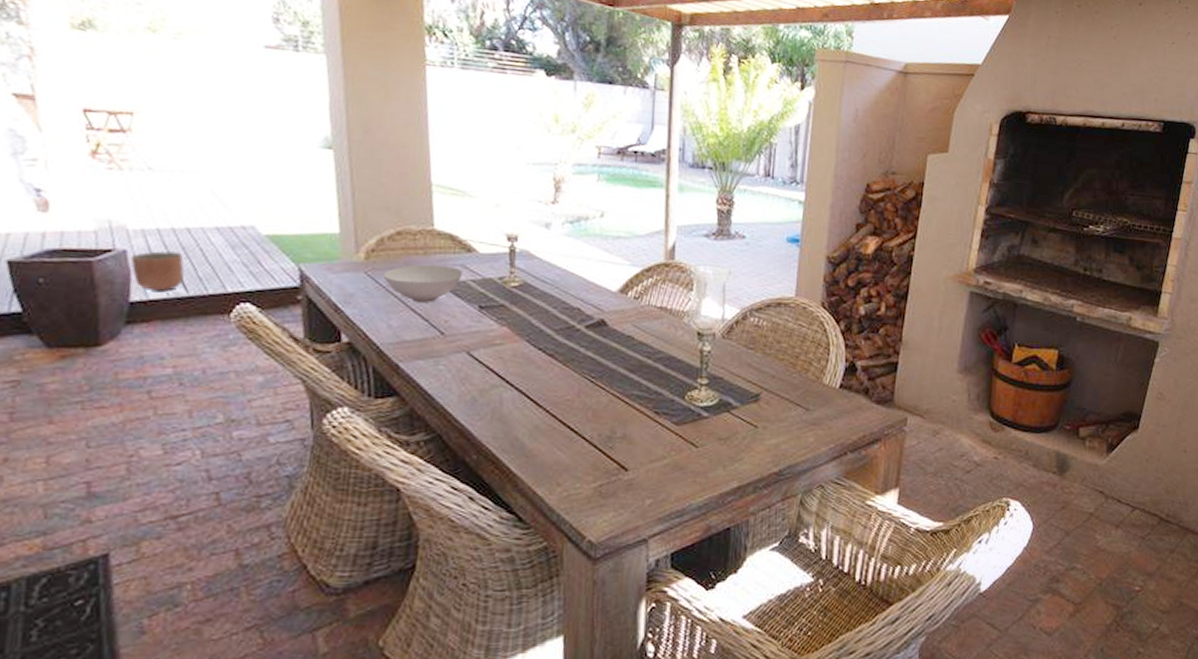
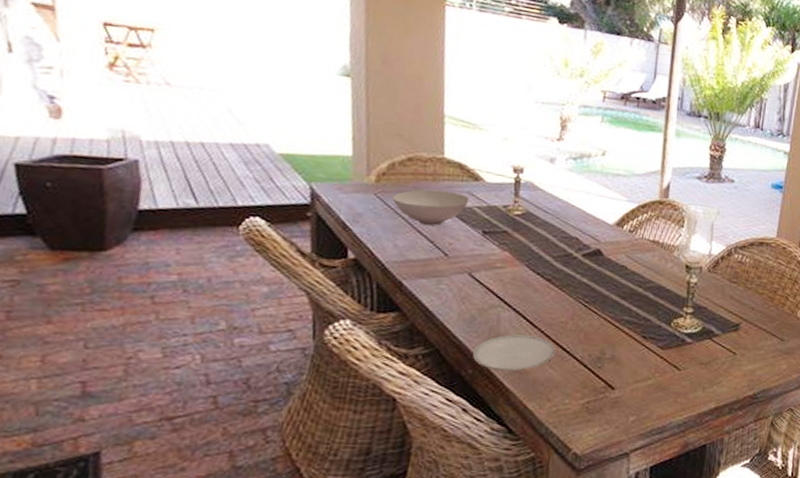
planter: present [130,251,185,291] -> none [141,163,196,202]
plate: none [477,415,563,456] -> present [473,334,556,372]

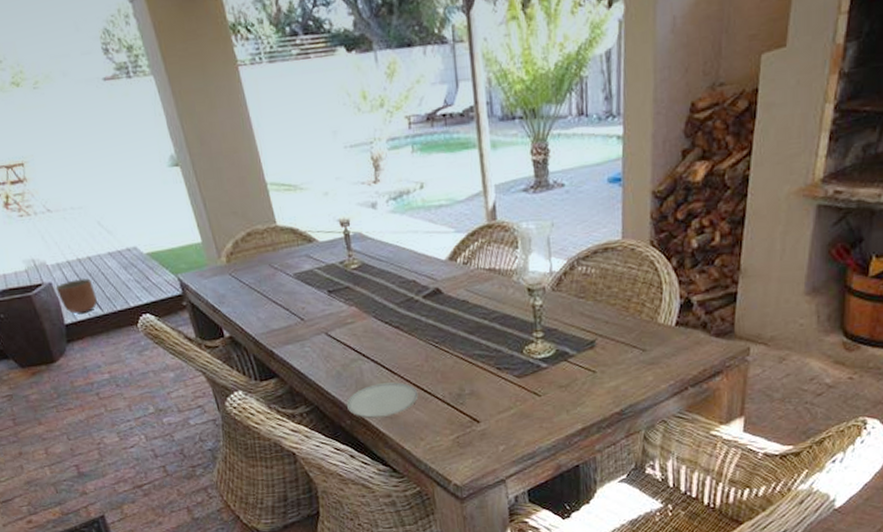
planter: none [141,163,196,202] -> present [55,278,97,314]
bowl: present [392,190,470,225] -> none [244,258,309,294]

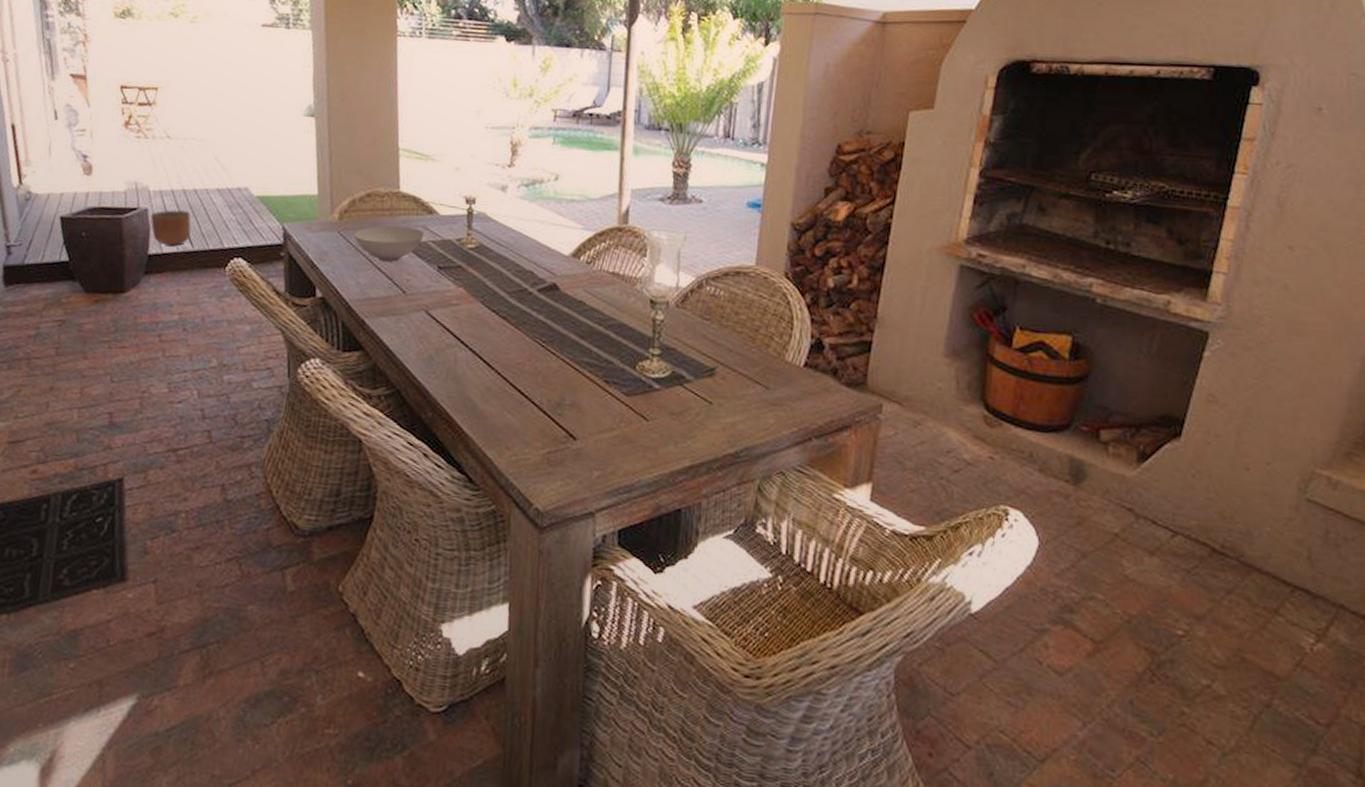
bowl: none [244,258,309,294] -> present [354,225,425,262]
plate: present [347,382,419,419] -> none [432,376,514,416]

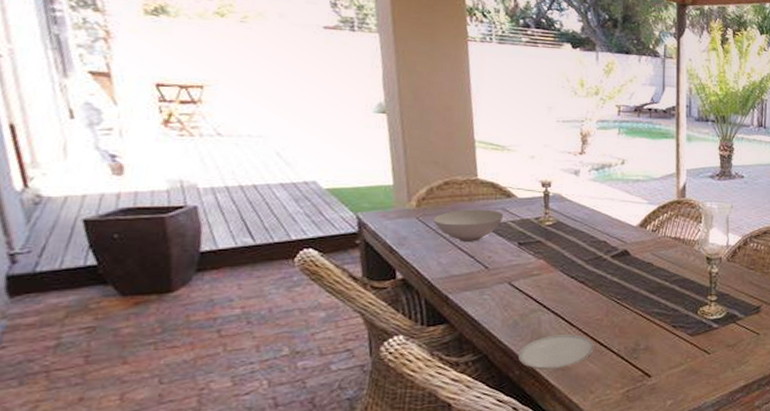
planter: present [150,210,191,246] -> none [200,206,252,241]
plate: none [432,376,514,416] -> present [519,334,594,370]

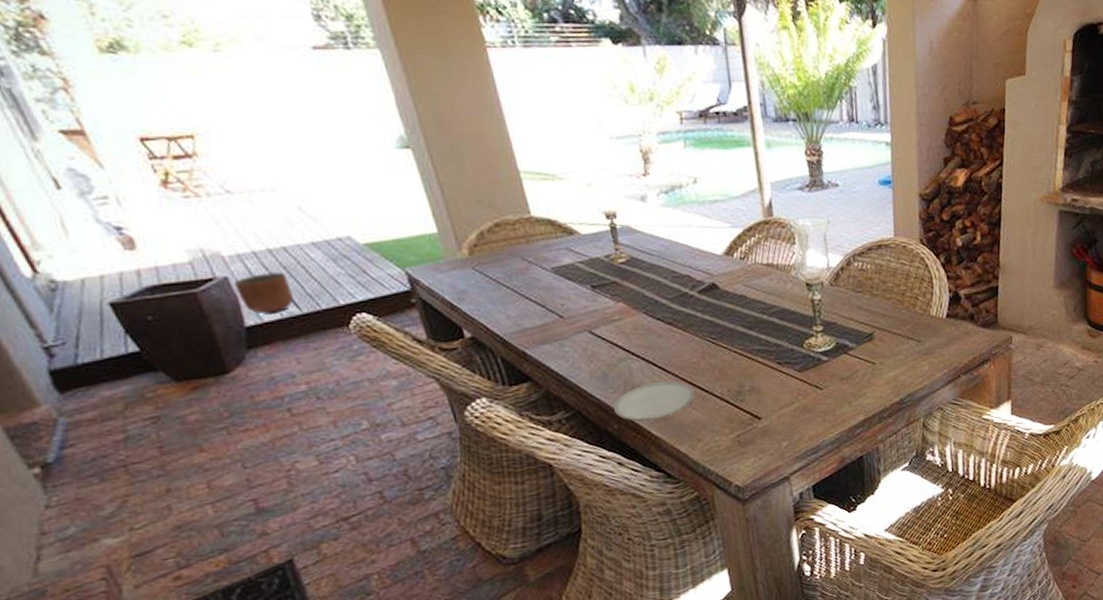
planter: none [200,206,252,241] -> present [233,272,293,314]
bowl: present [433,209,504,241] -> none [491,251,570,290]

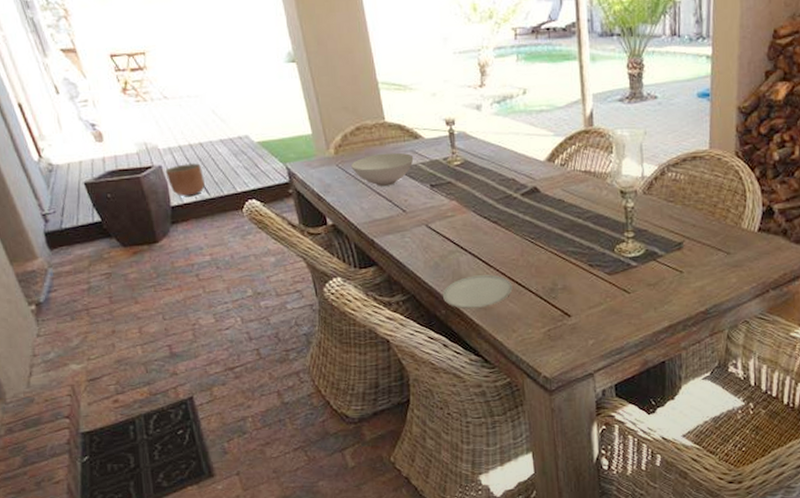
bowl: none [491,251,570,290] -> present [351,152,414,186]

